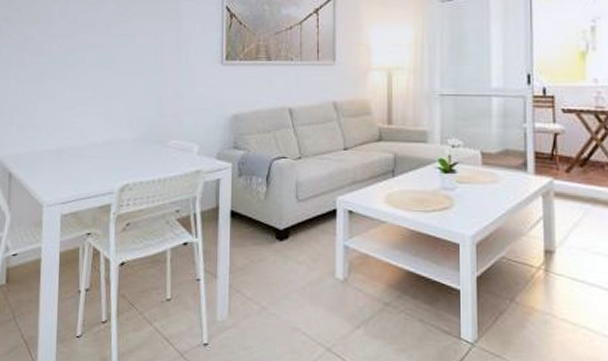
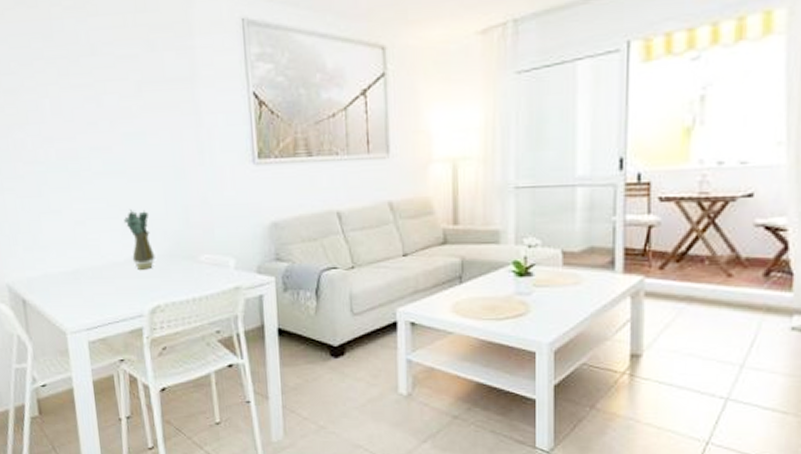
vase: none [107,98,130,151] -> present [124,209,155,270]

